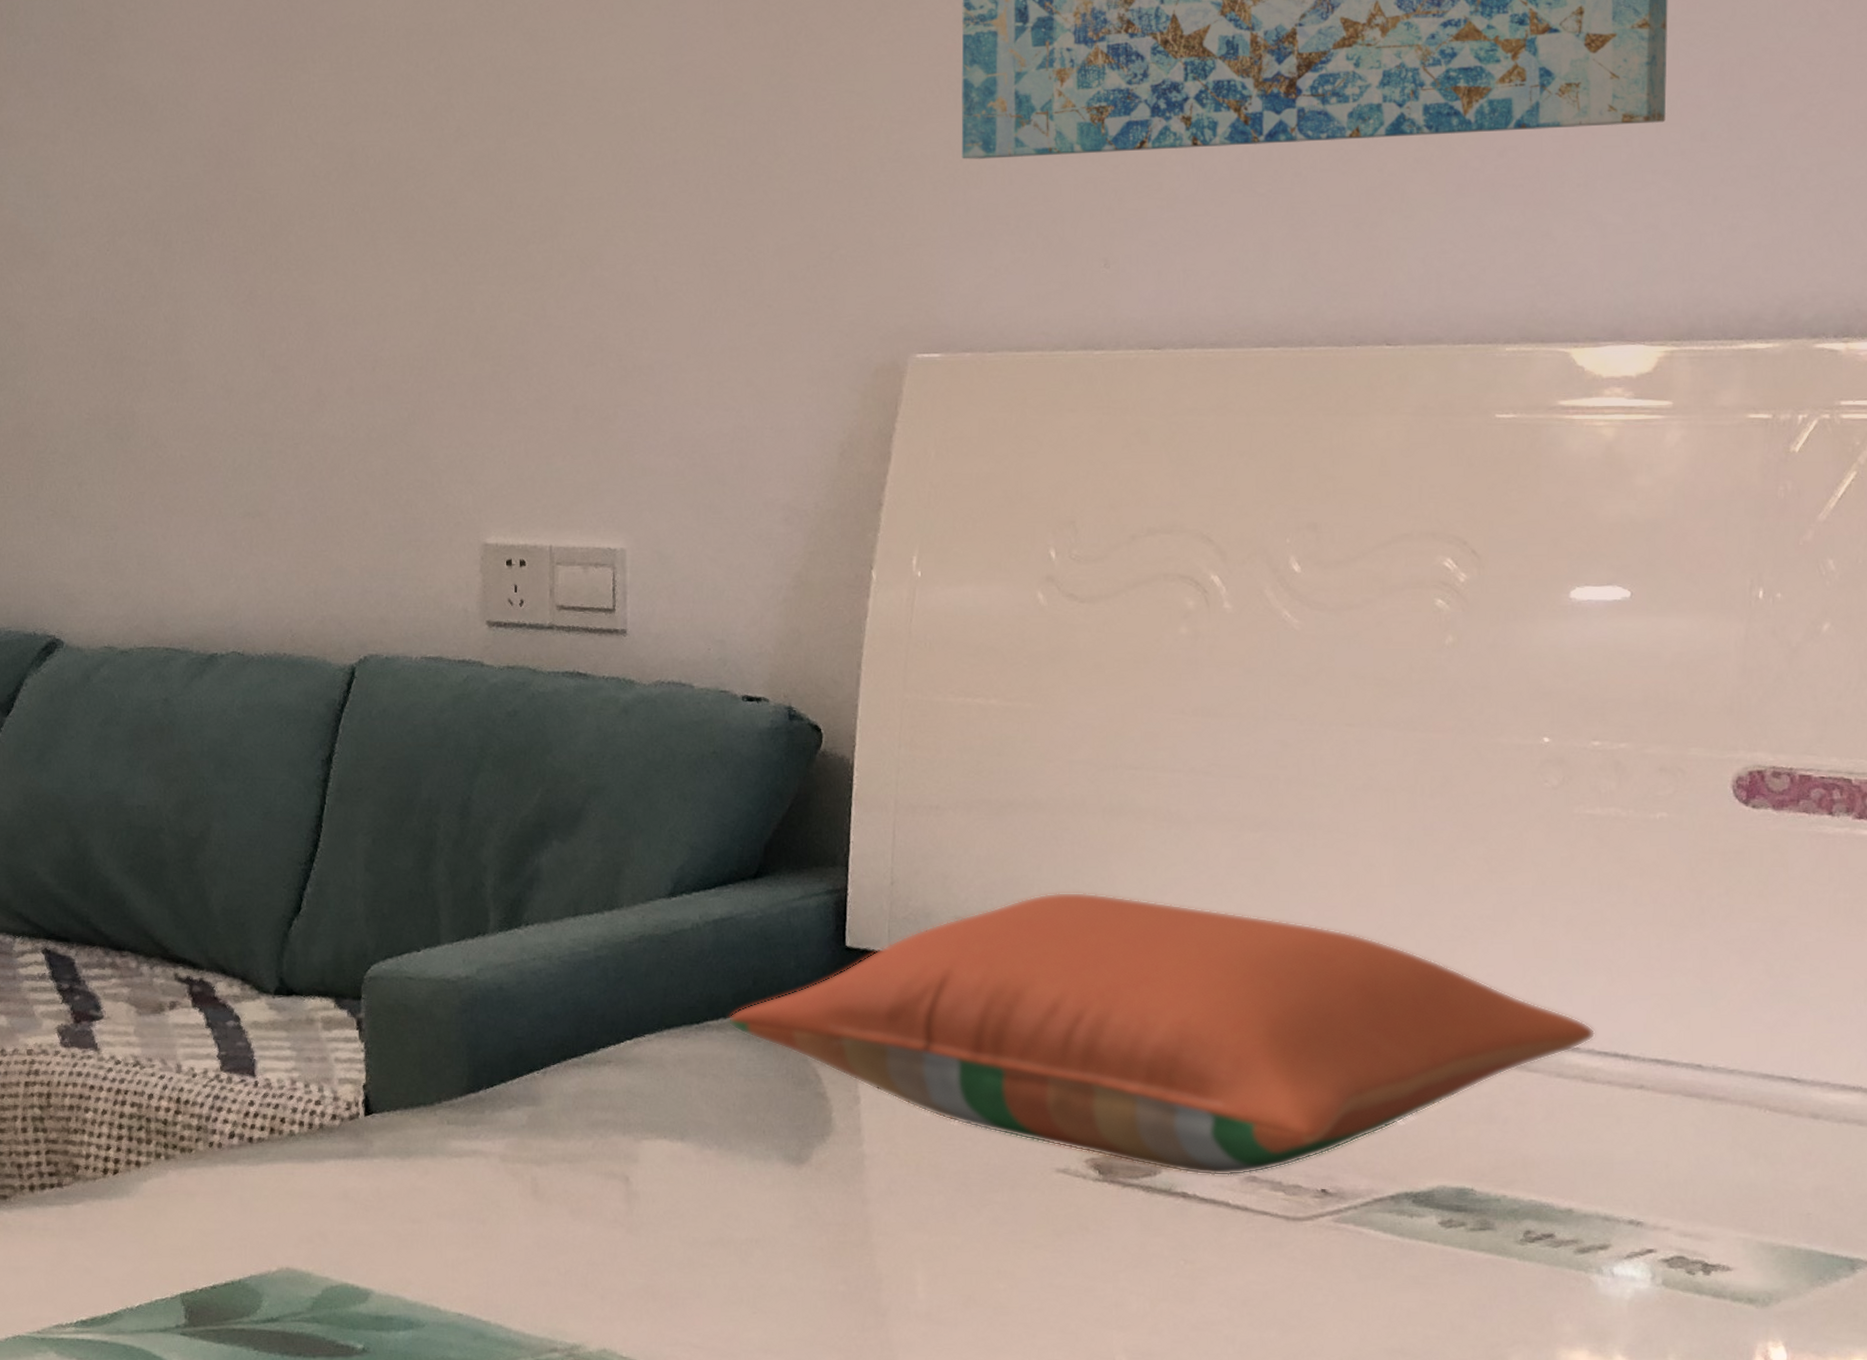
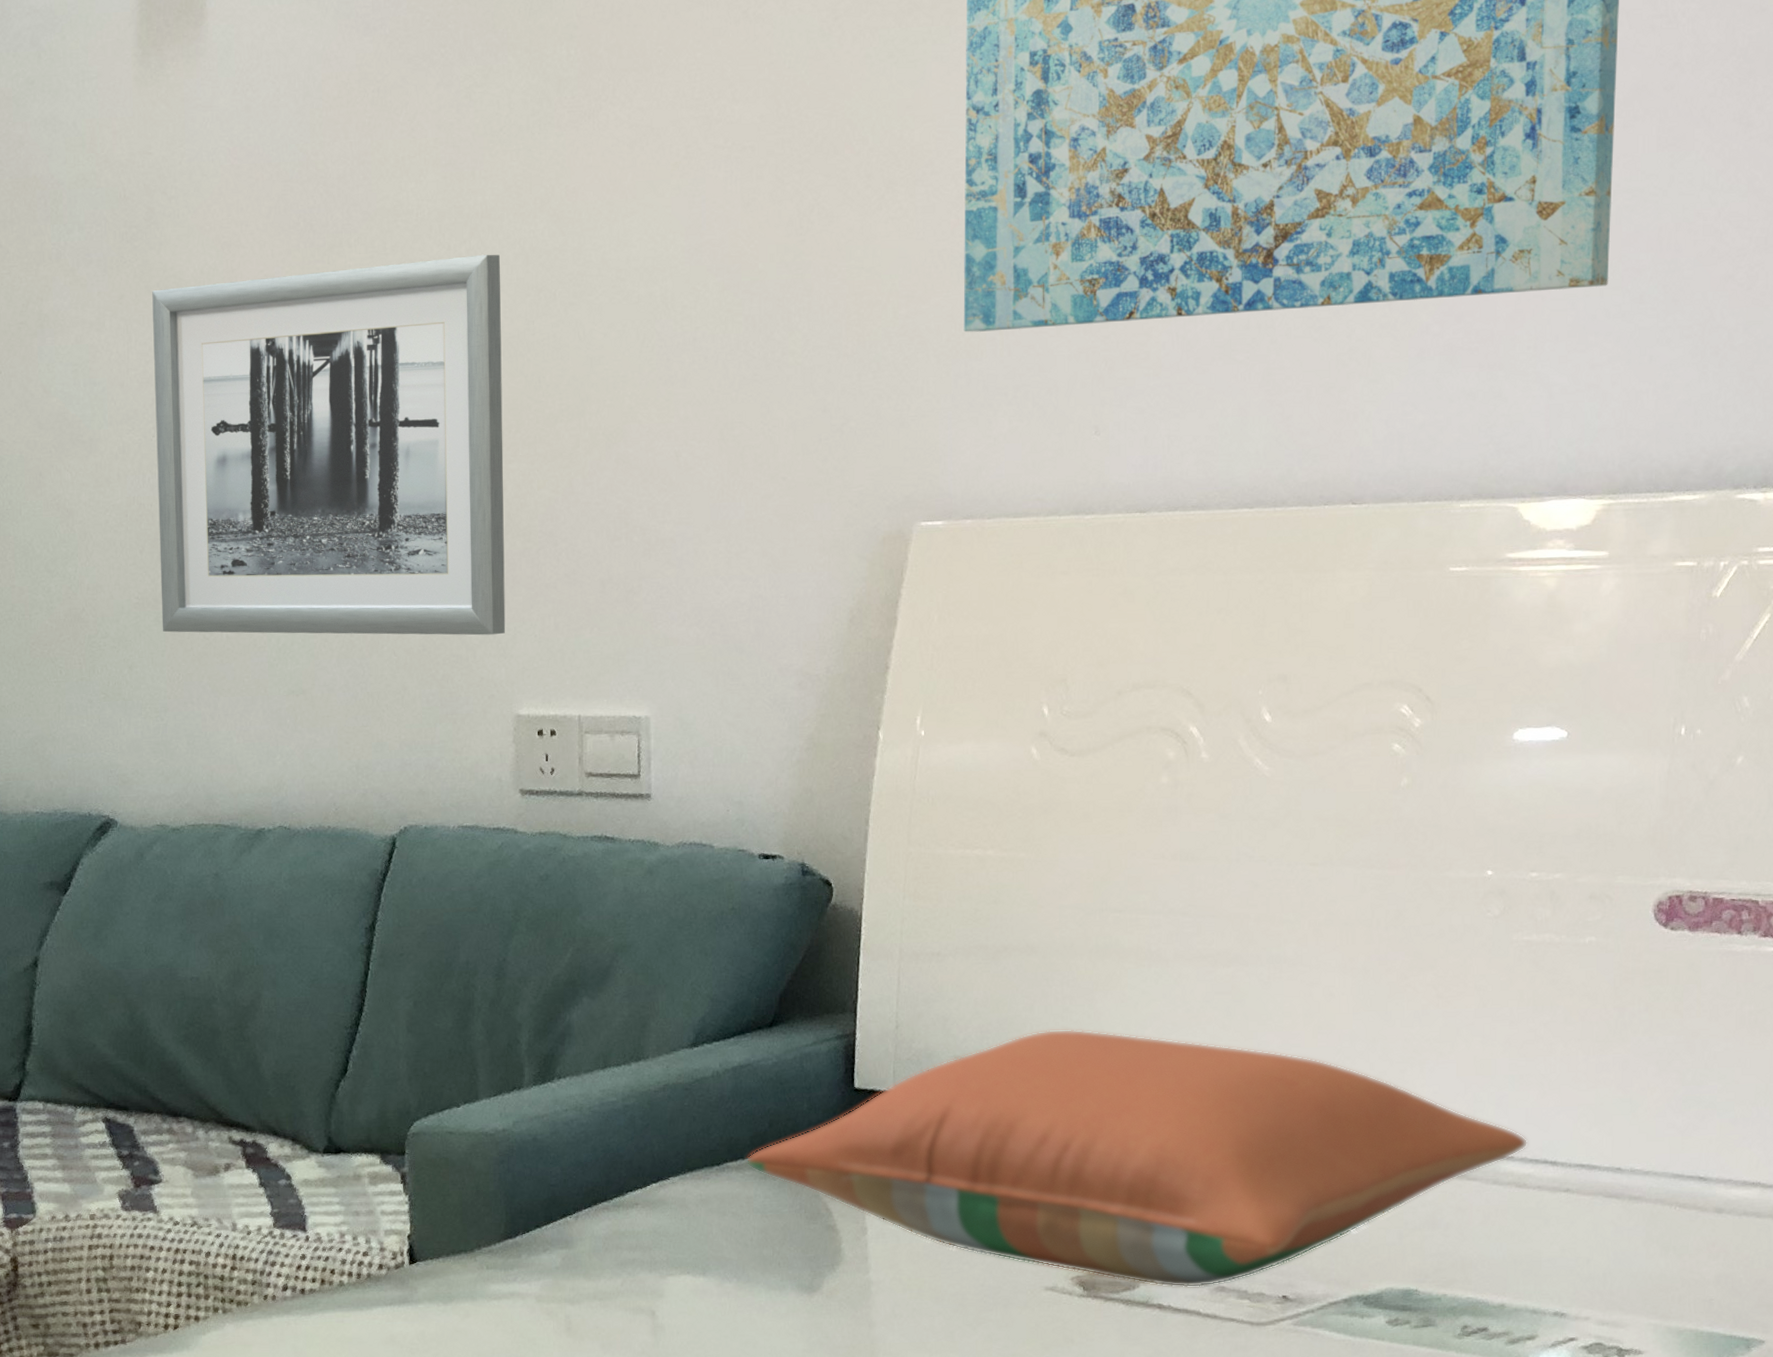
wall art: none [109,72,473,461] -> present [152,254,506,636]

